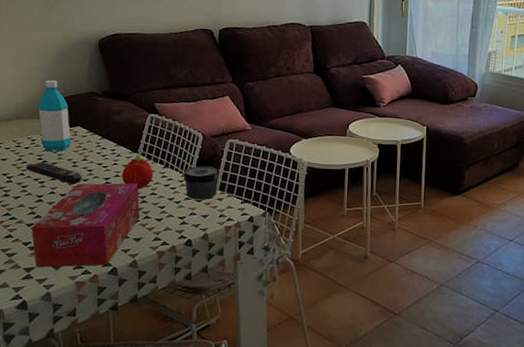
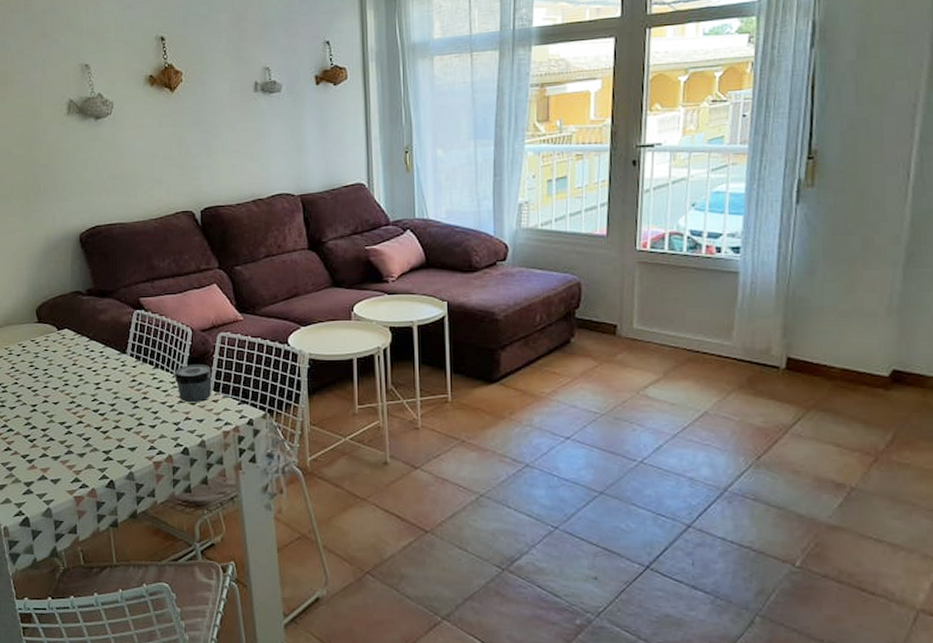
remote control: present [25,162,82,184] -> none [18,369,73,391]
tissue box: present [31,183,140,267] -> none [28,388,133,481]
water bottle: present [38,80,71,151] -> none [26,281,60,357]
fruit: present [122,154,154,190] -> none [112,355,144,394]

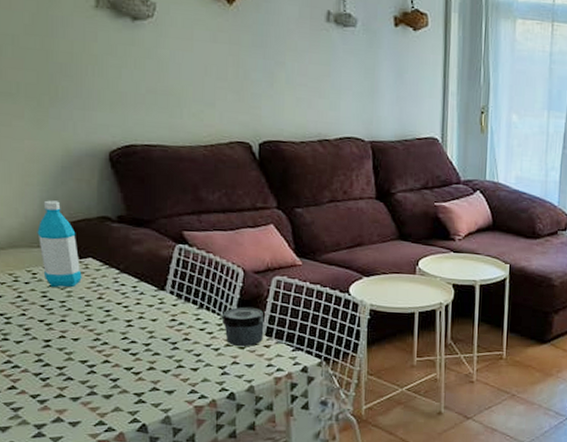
water bottle: none [26,281,60,357] -> present [37,200,82,288]

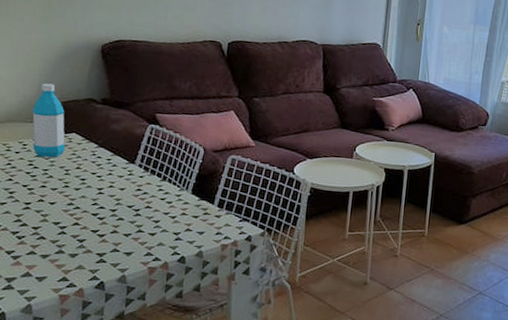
jar: present [222,307,264,347] -> none [181,181,218,216]

